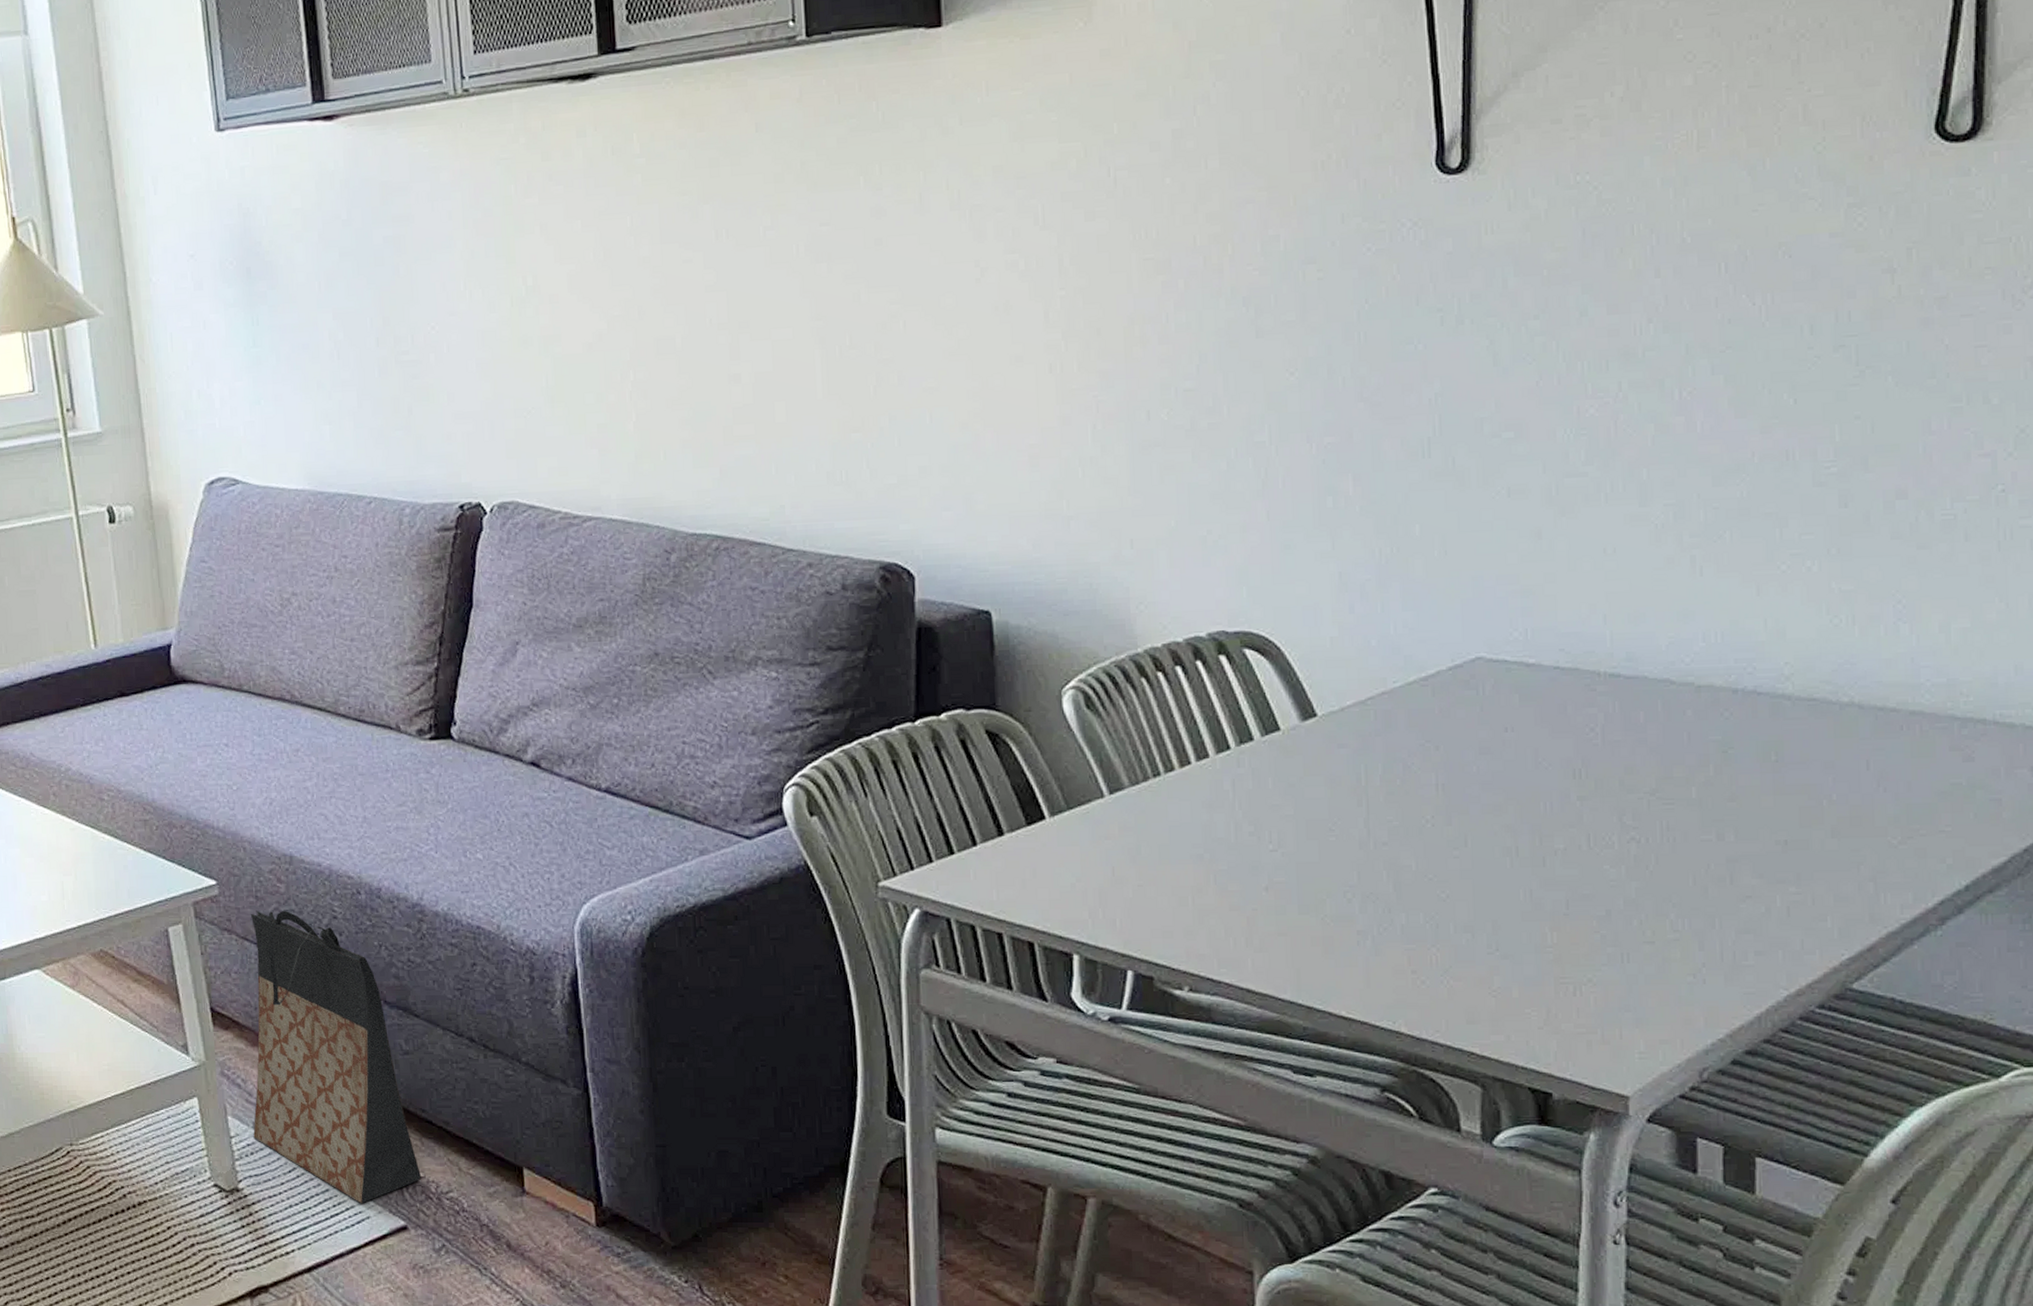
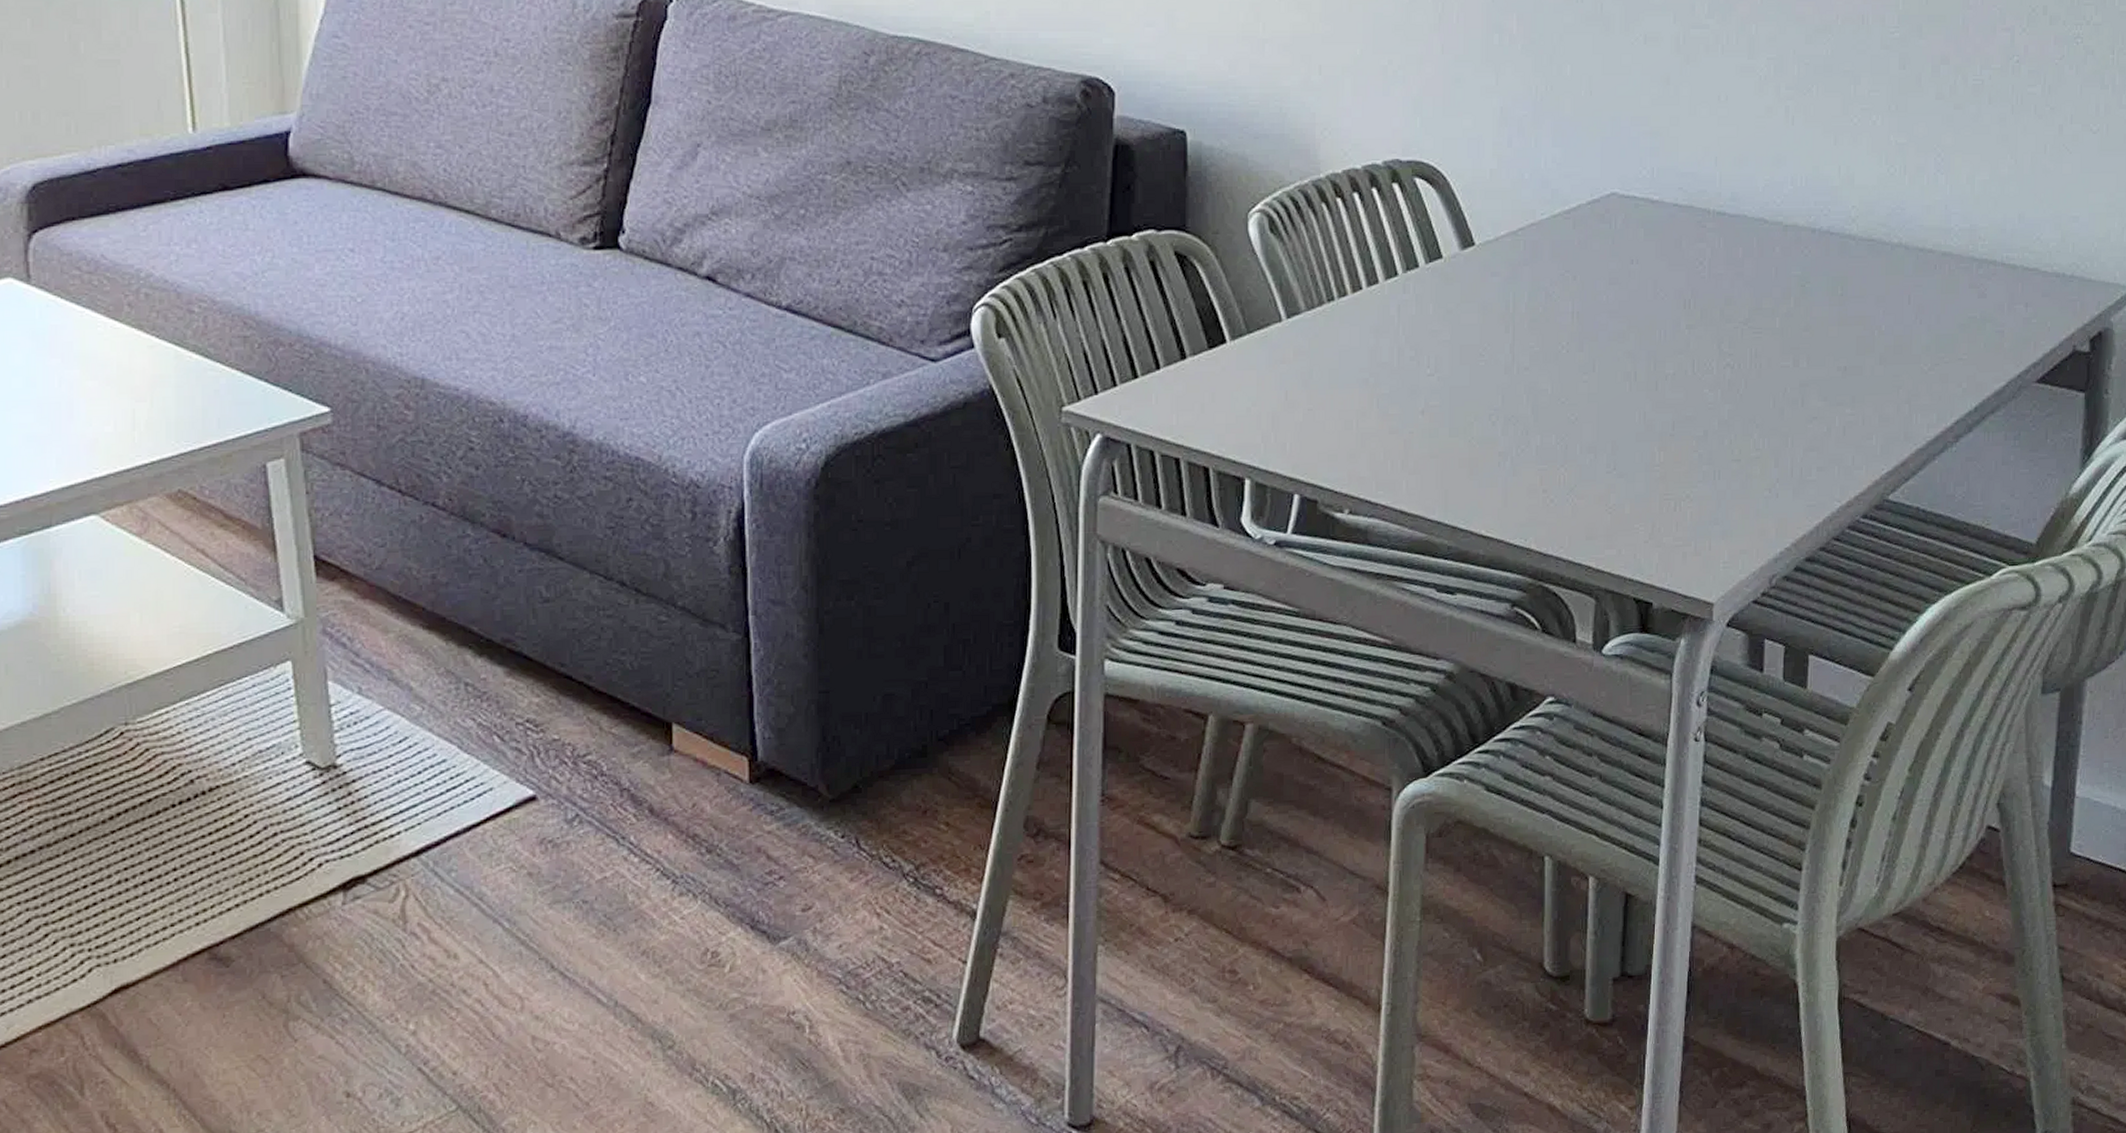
bag: present [250,910,422,1204] -> none [358,442,557,774]

